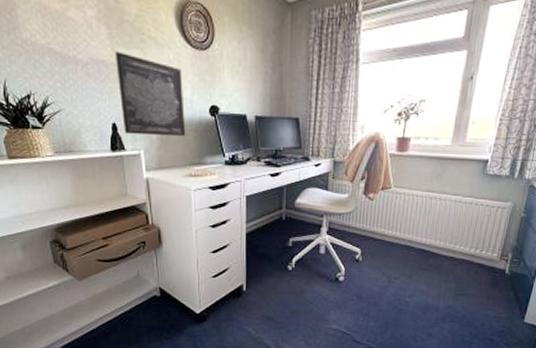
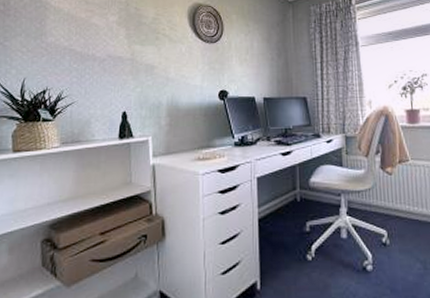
wall art: present [114,51,186,137] -> none [131,48,195,122]

